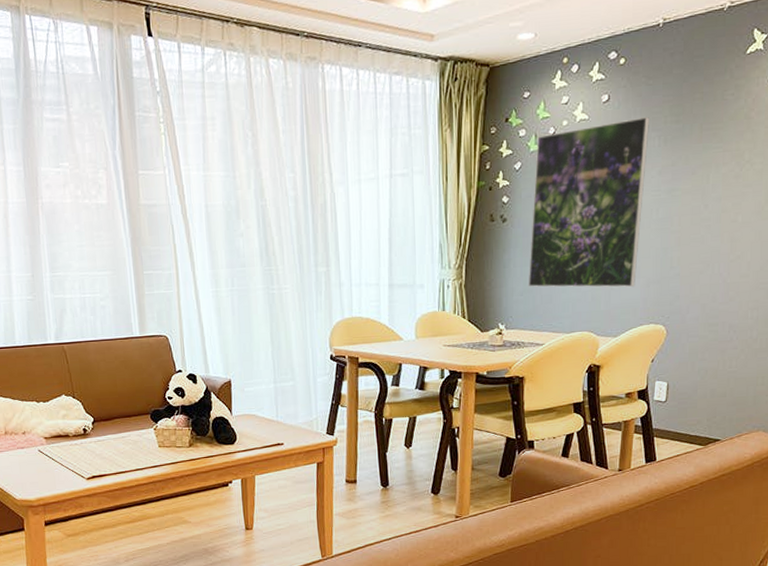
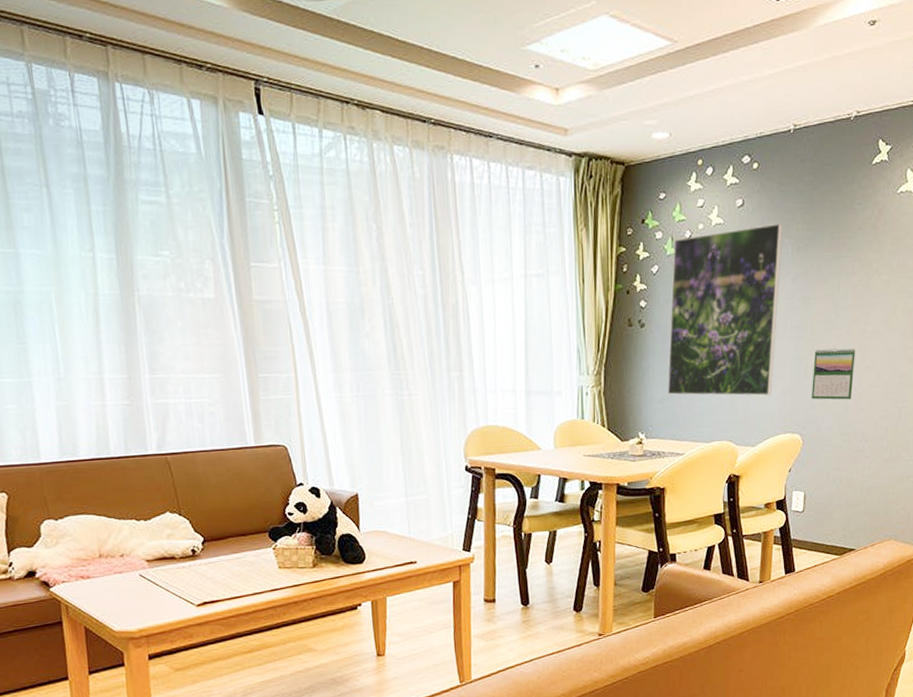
calendar: none [676,238,724,291] -> present [811,347,855,400]

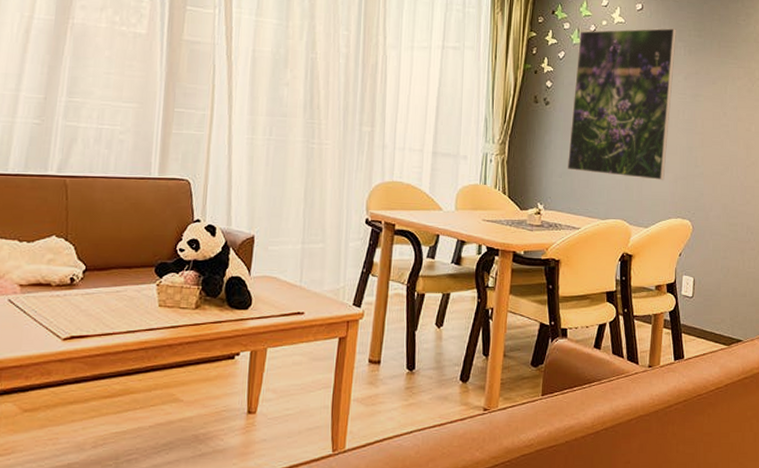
calendar: present [811,347,855,400] -> none [700,142,741,192]

